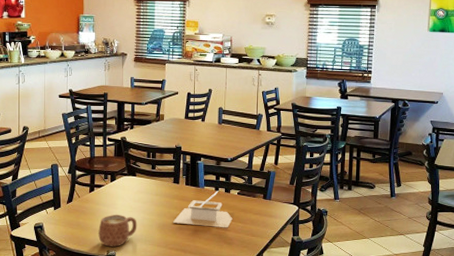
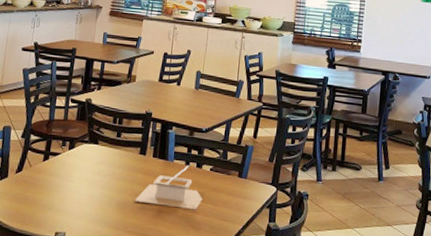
mug: present [98,214,137,247] -> none [47,188,94,228]

